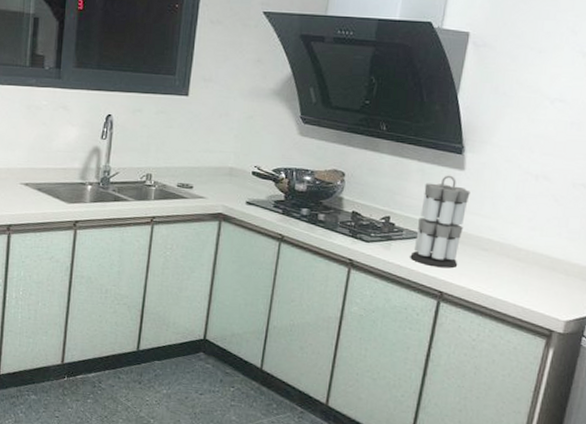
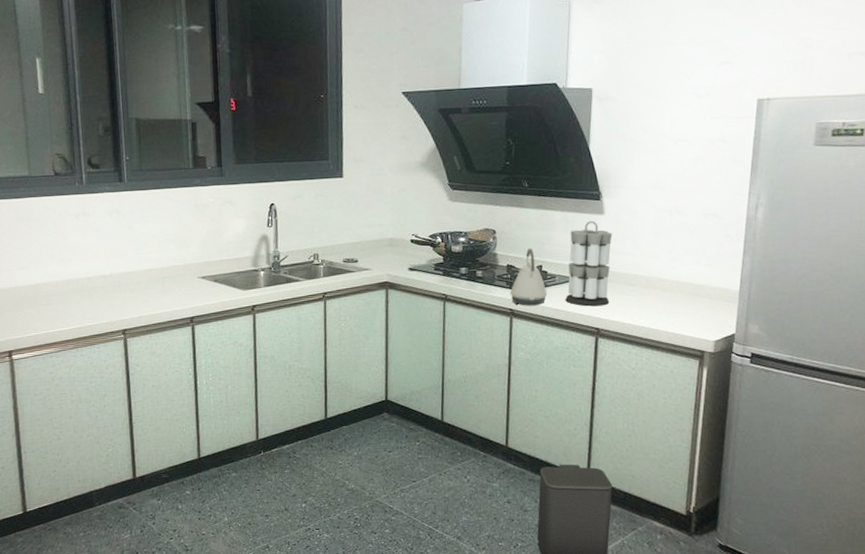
kettle: none [351,196,392,260] -> present [510,248,548,306]

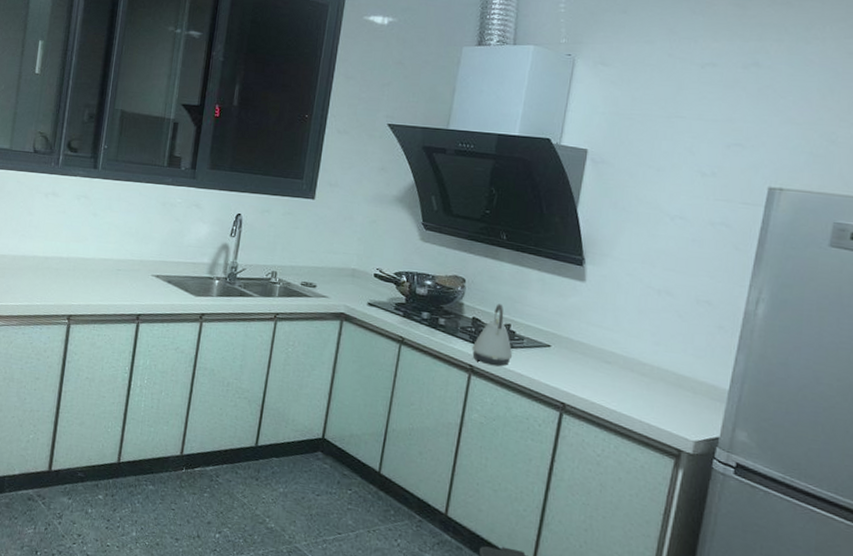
spice rack: present [565,220,613,307] -> none [531,285,592,380]

